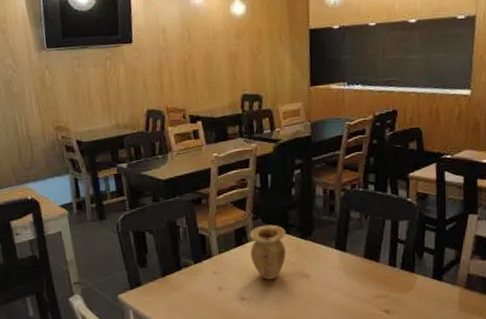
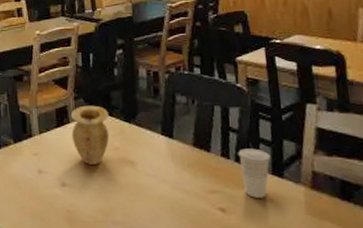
cup: none [404,257,433,300] -> present [238,148,271,198]

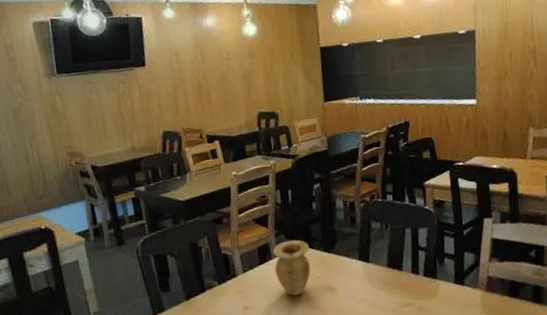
cup: present [238,148,271,198] -> none [426,262,454,306]

